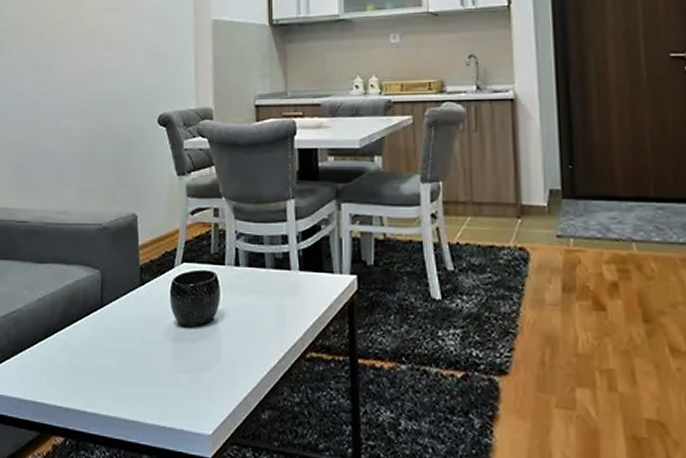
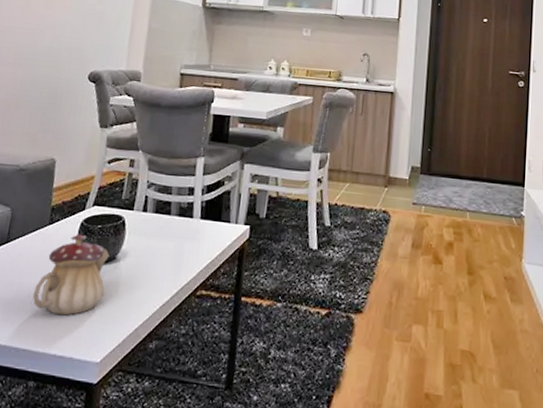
teapot: none [133,294,207,384] -> present [32,234,109,316]

